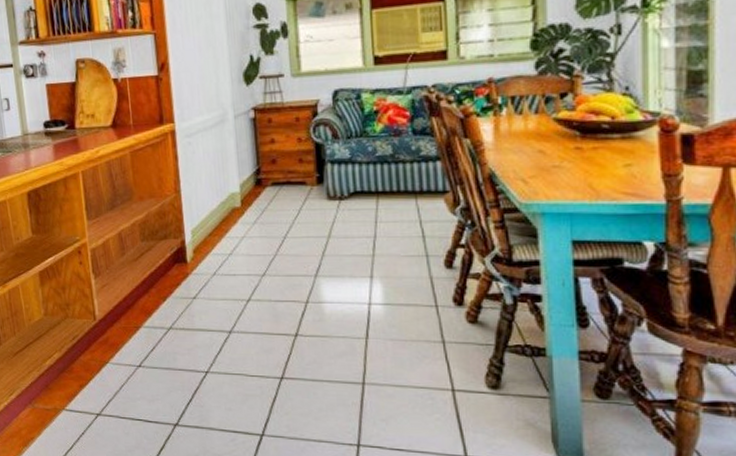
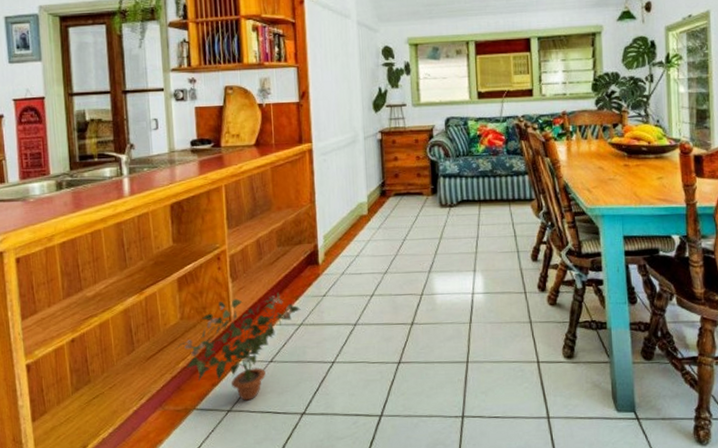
potted plant: none [40,291,169,406] -> present [175,292,301,401]

